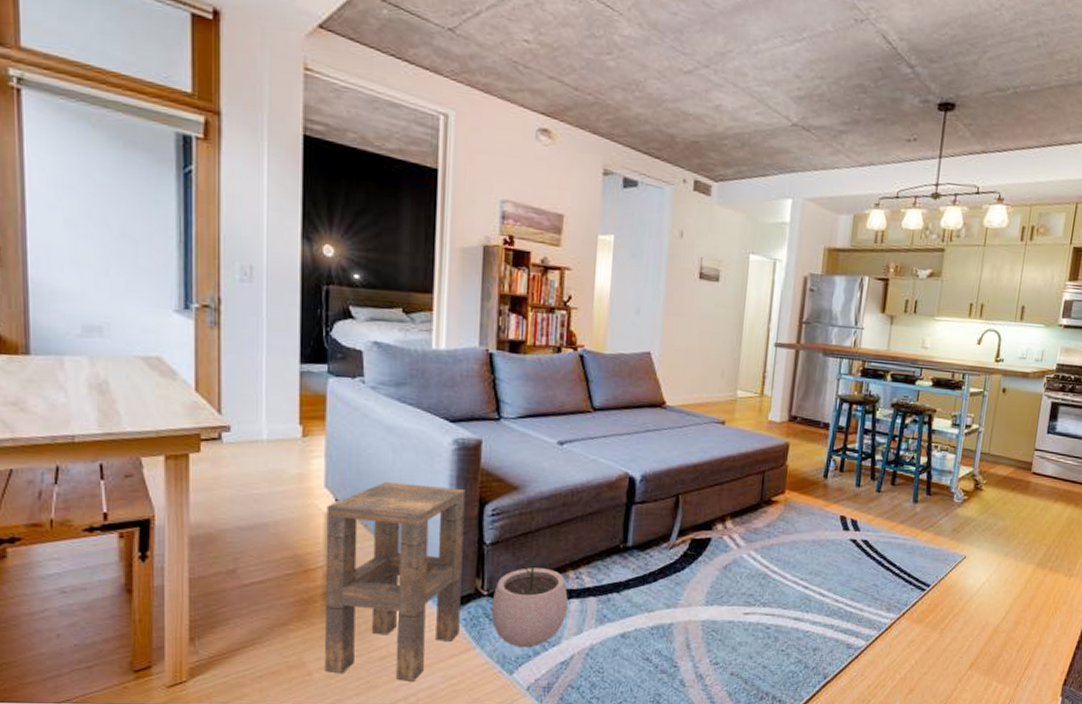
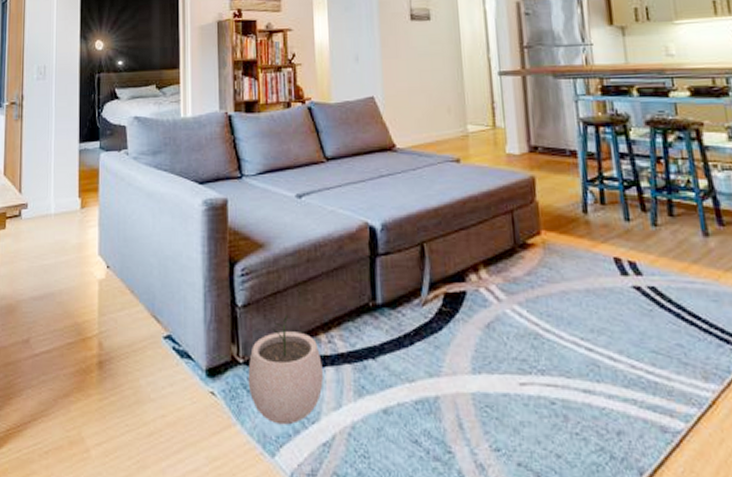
side table: present [324,482,466,681] -> none [99,247,219,462]

